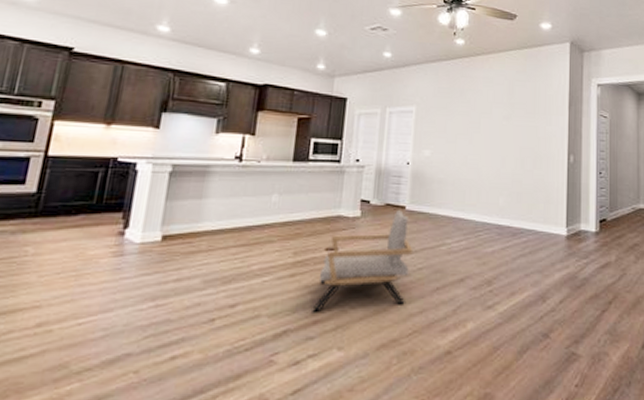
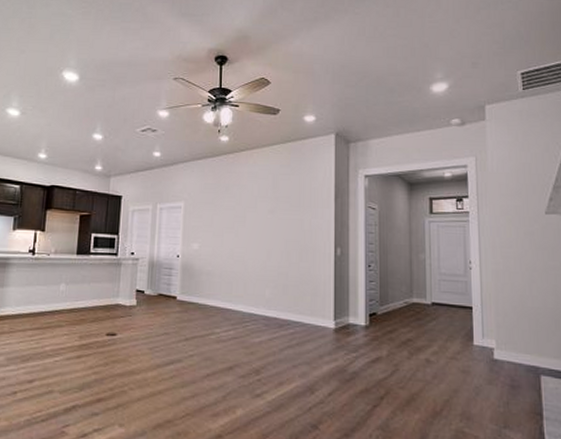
armchair: present [312,210,413,312] -> none [96,300,185,391]

